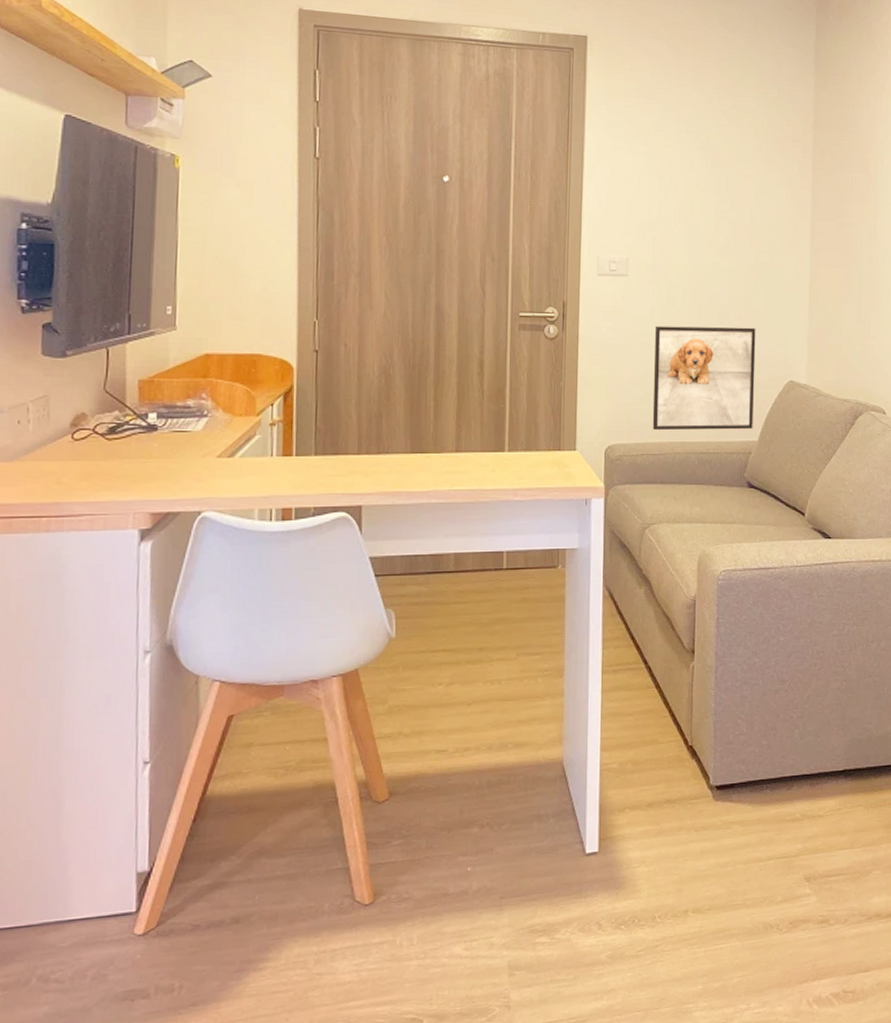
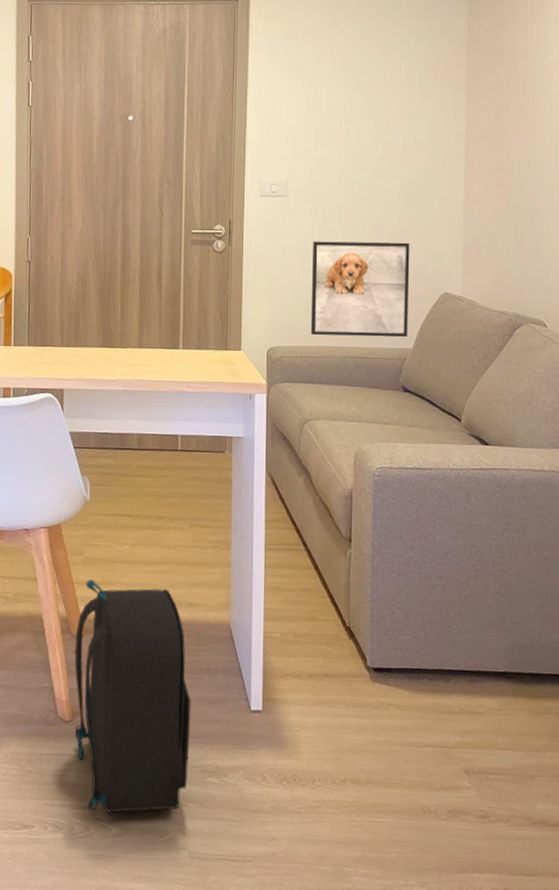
backpack: none [376,731,518,1004] -> present [74,579,191,813]

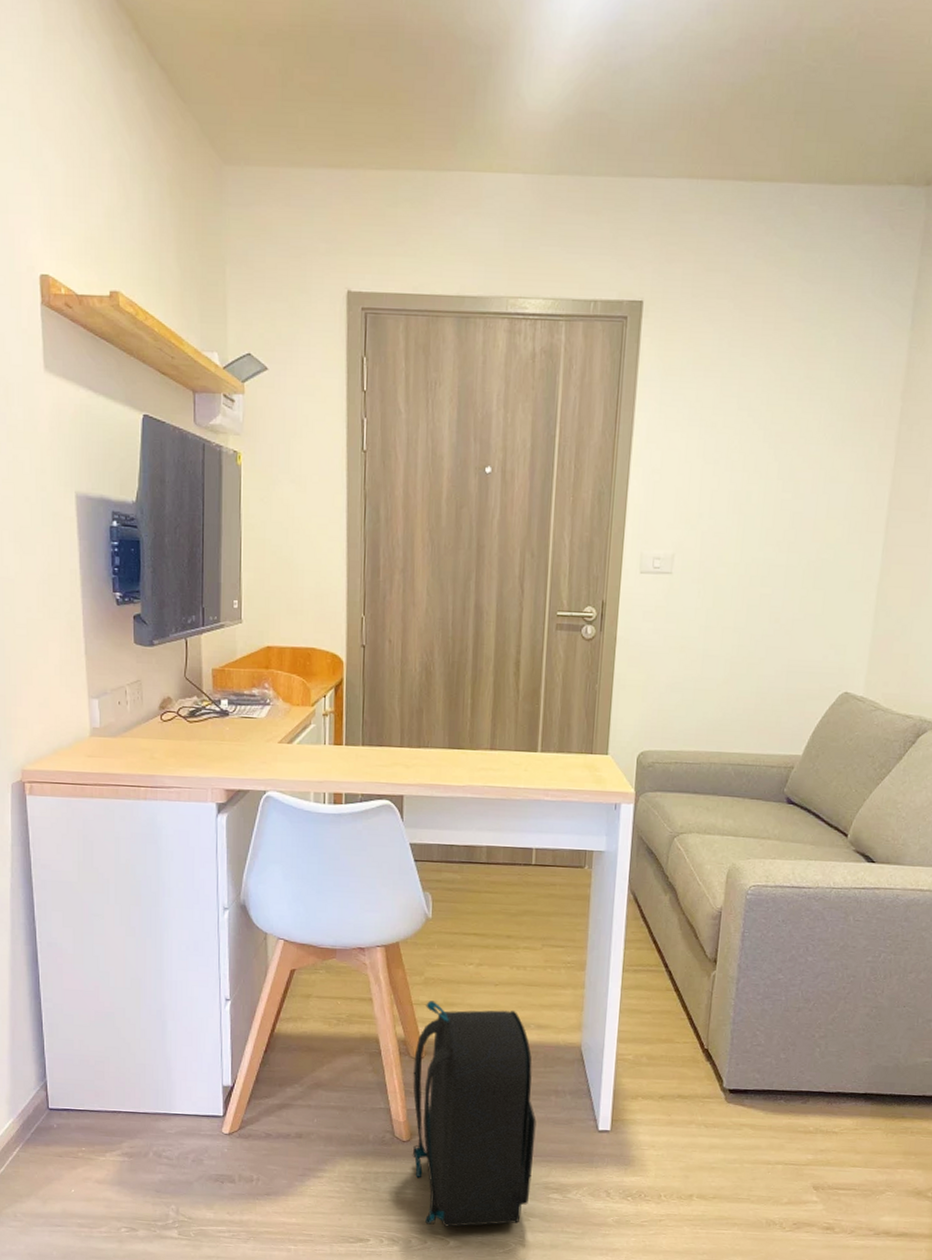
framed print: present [310,241,410,338] -> none [688,628,811,743]

